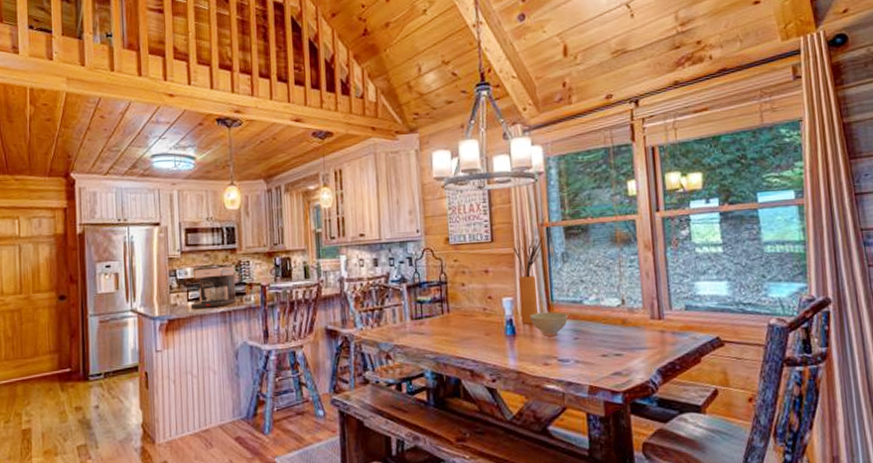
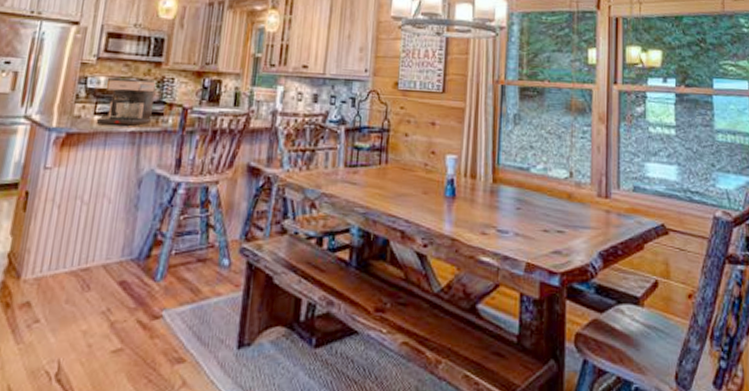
vase: present [513,234,544,325] -> none [463,89,497,188]
bowl: present [530,312,568,336] -> none [473,175,513,203]

